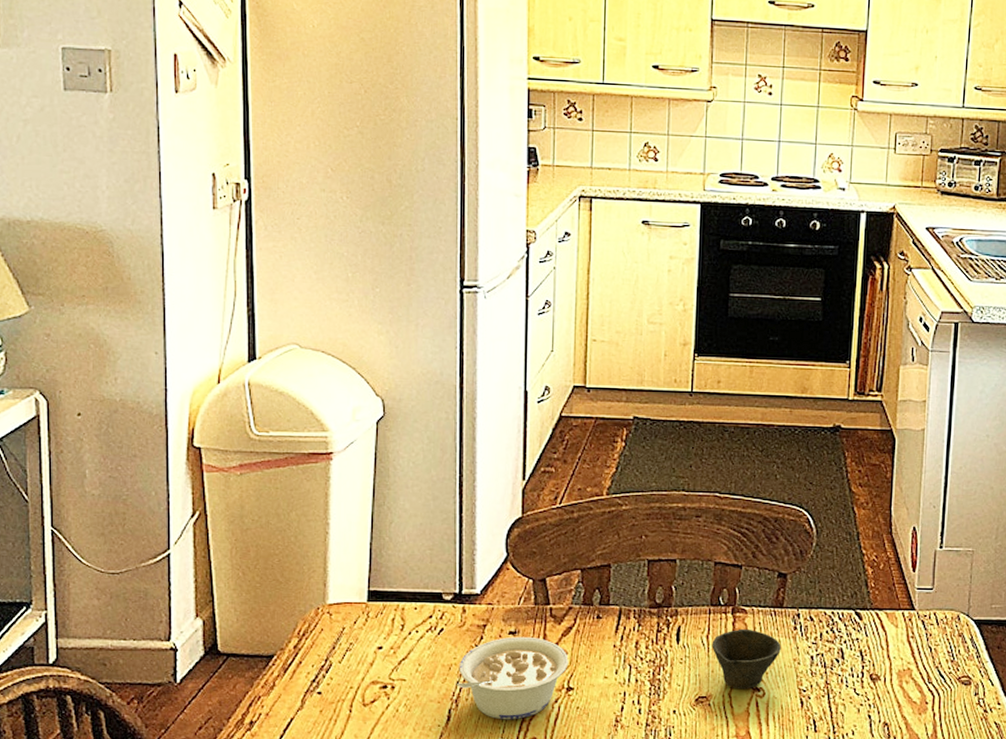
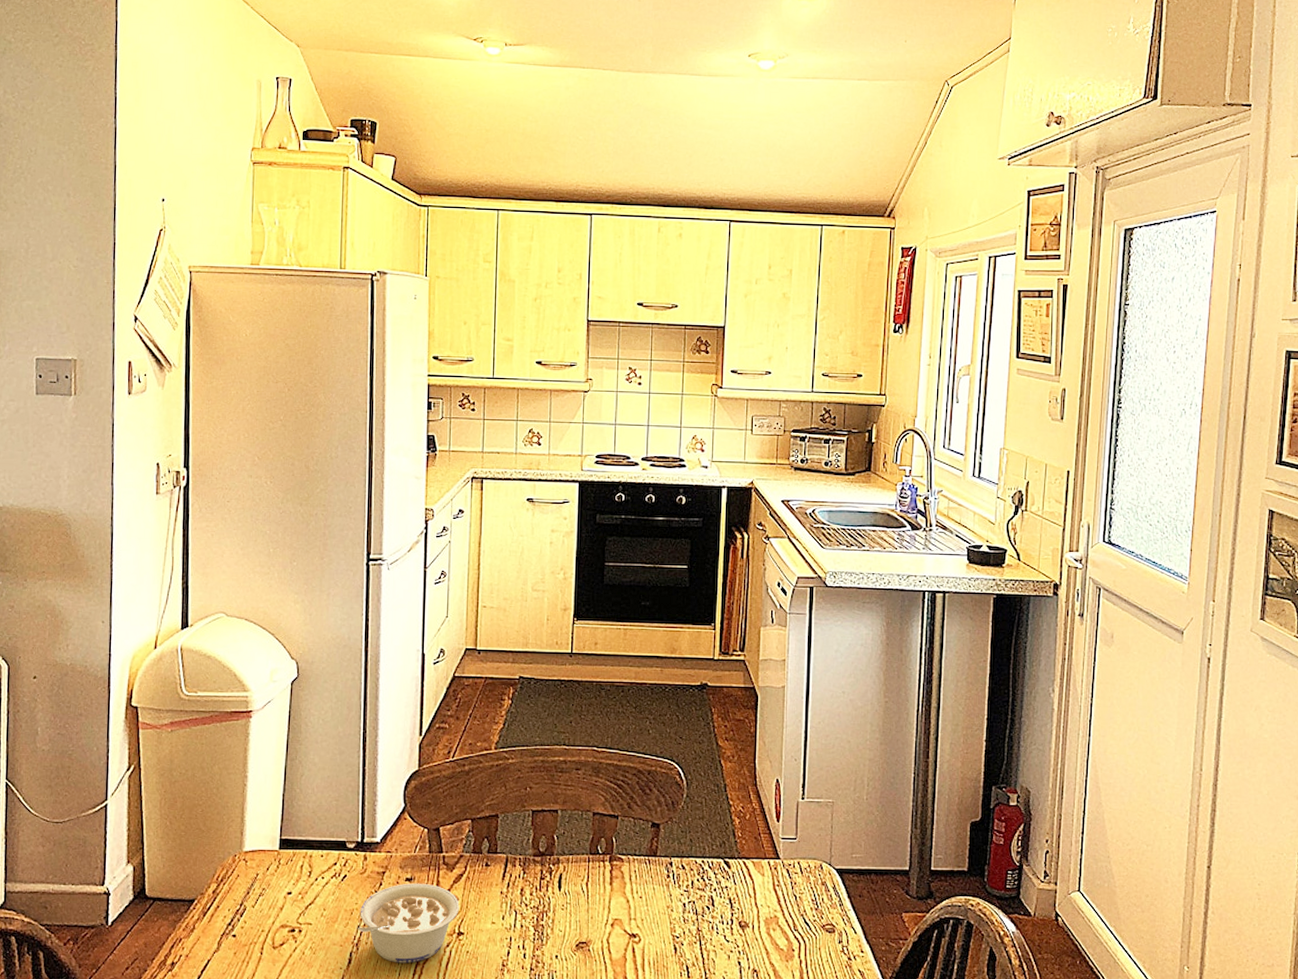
cup: present [712,628,781,690] -> none [591,876,655,936]

